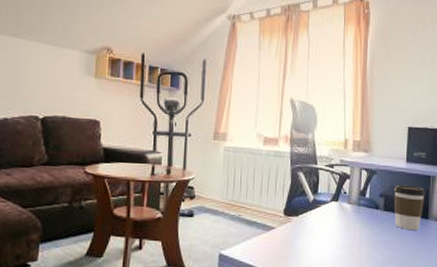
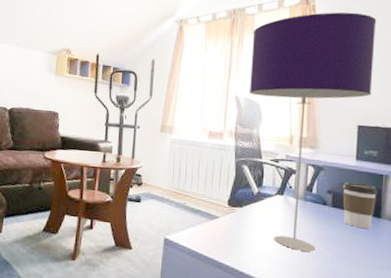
table lamp: none [304,10,426,257] -> present [248,12,377,252]

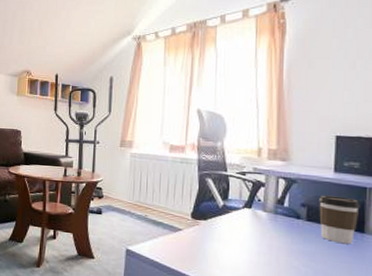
table lamp: present [248,12,377,252] -> none [211,17,357,266]

